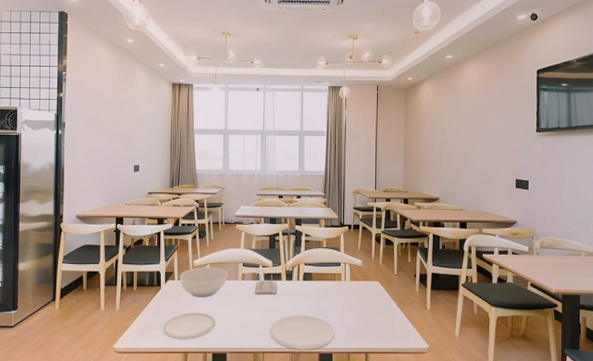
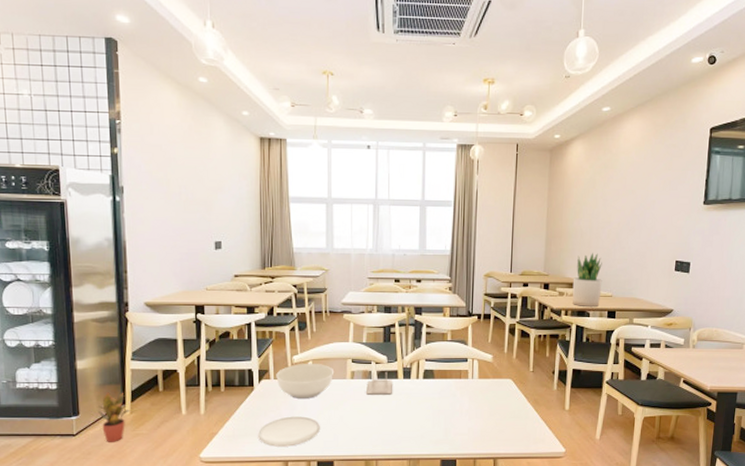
potted plant: none [32,290,59,334] -> present [97,392,131,442]
plate: present [270,315,335,350] -> none [384,418,460,457]
planter: none [428,172,454,218] -> present [572,252,602,307]

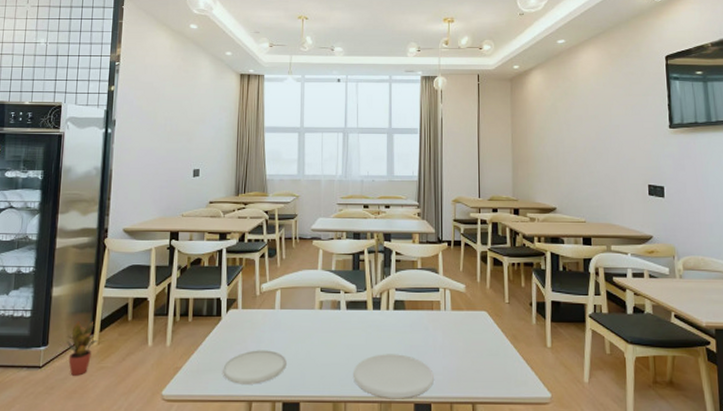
bowl: present [276,364,335,398] -> none [244,293,303,330]
napkin holder: present [366,372,392,395] -> none [335,302,362,327]
plate: none [384,418,460,457] -> present [353,354,434,399]
planter: present [572,252,602,307] -> none [543,177,574,233]

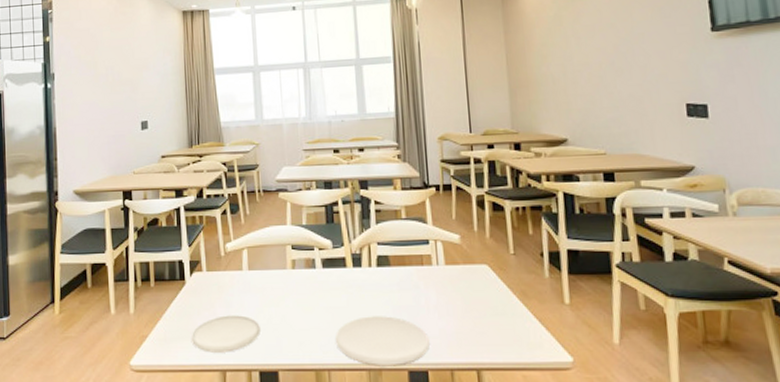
potted plant: present [66,321,98,376] -> none [27,289,60,347]

